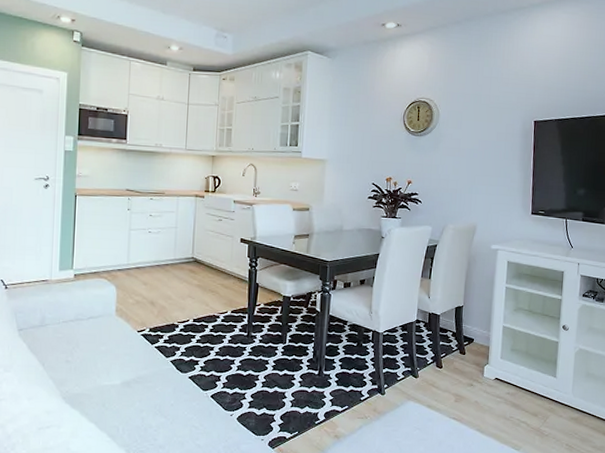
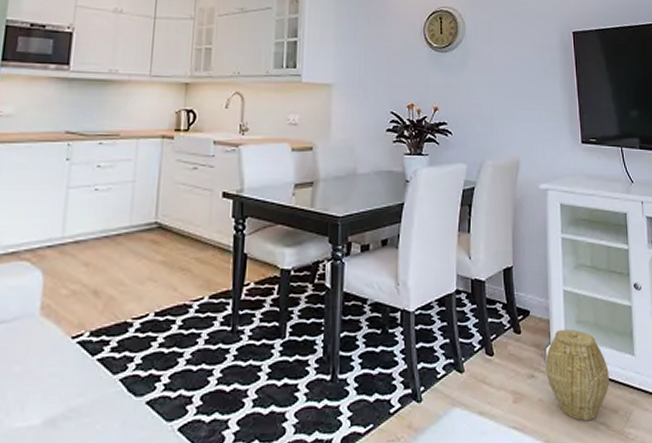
woven basket: none [482,354,534,419] -> present [545,328,609,420]

